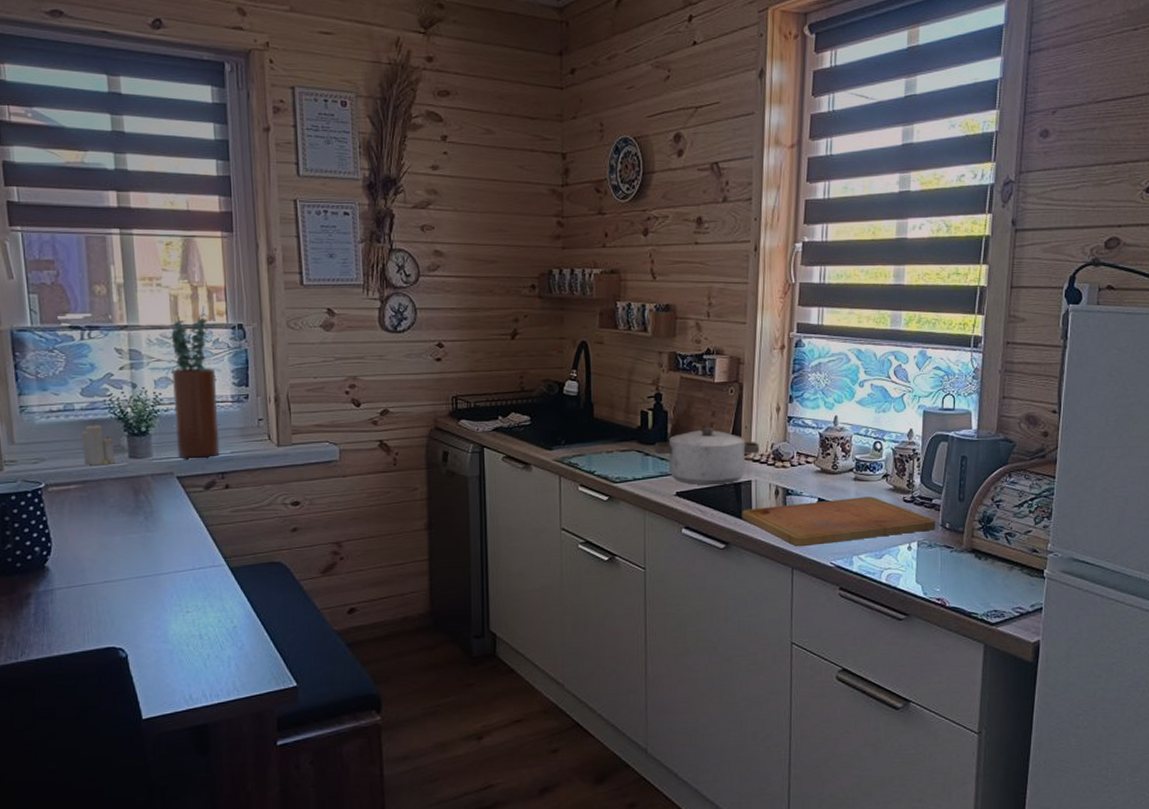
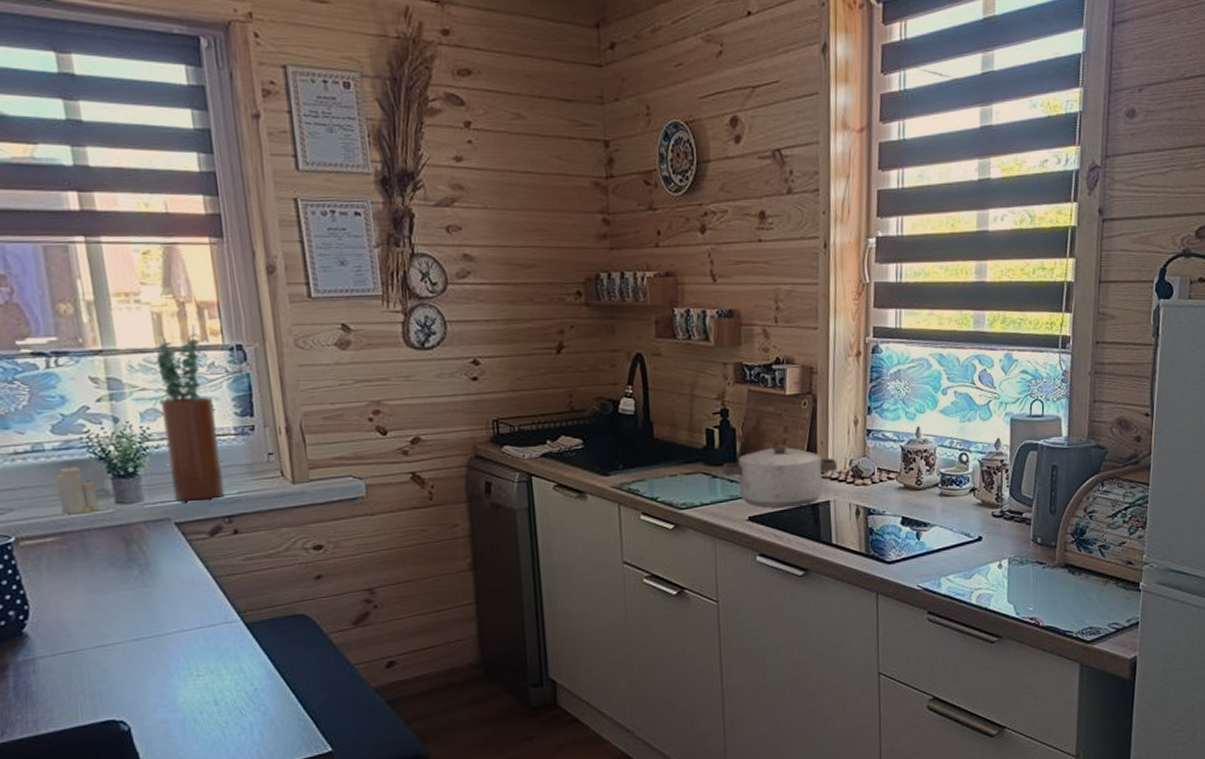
cutting board: present [742,496,936,547] -> none [820,512,1027,570]

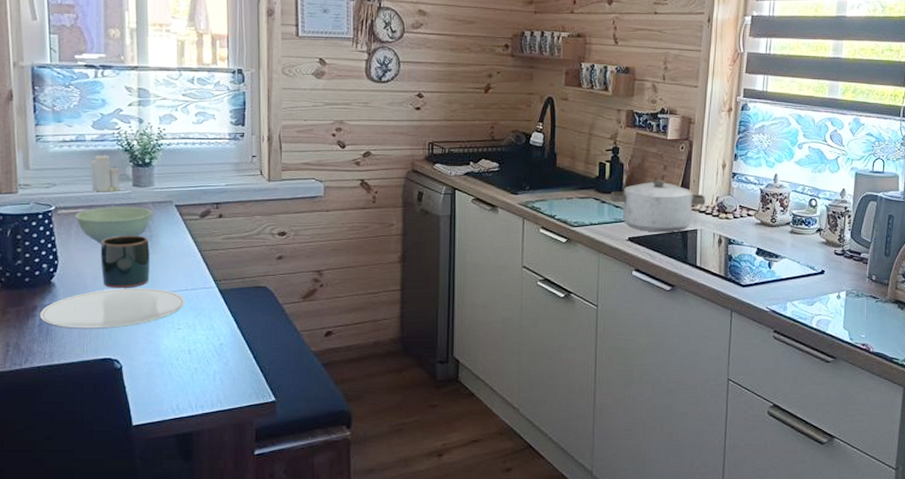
plate: none [13,628,203,690] -> present [40,288,185,330]
bowl: none [44,529,146,582] -> present [75,206,152,245]
mug: none [83,564,153,633] -> present [100,235,150,288]
vase: present [156,324,225,503] -> none [176,51,216,190]

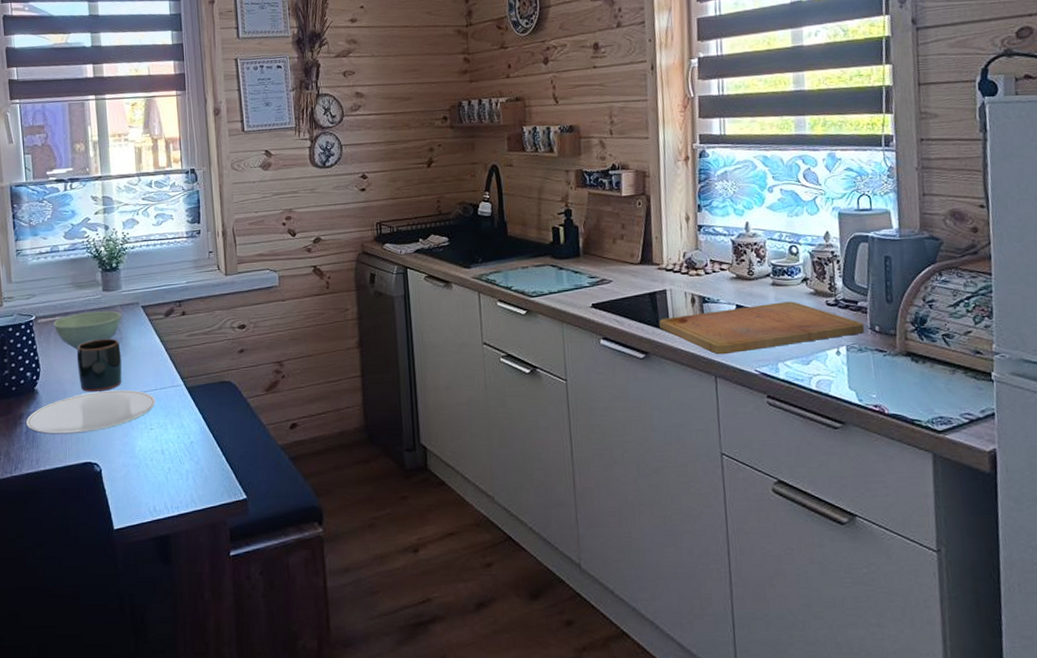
candle: present [90,153,120,192] -> none [64,262,92,299]
cooking pot: present [610,179,706,233] -> none [567,238,672,296]
cutting board: none [687,248,864,292] -> present [659,301,865,355]

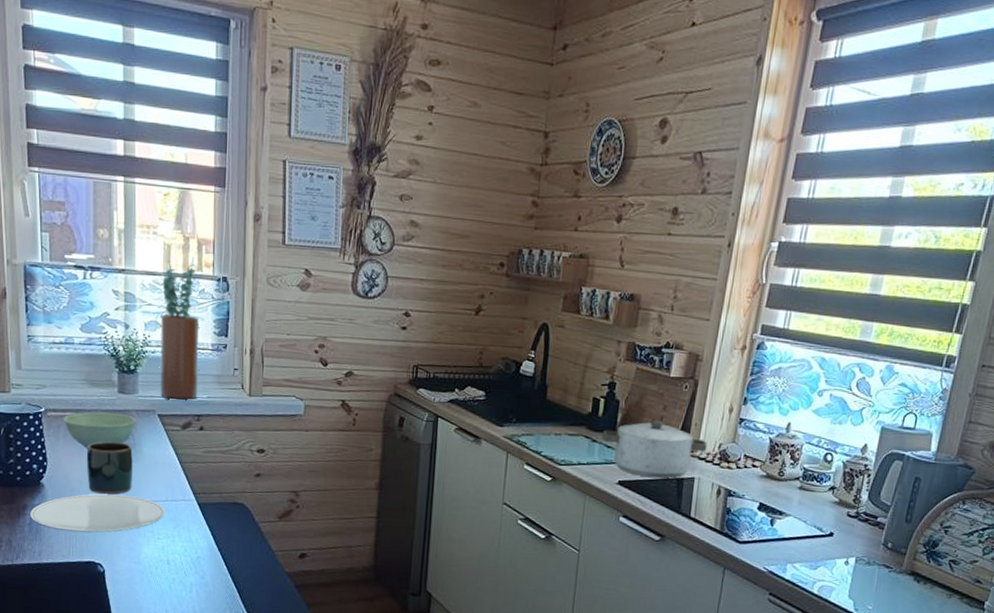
vase: none [136,155,177,291] -> present [160,256,199,401]
cooking pot: none [567,238,672,296] -> present [601,419,708,479]
cutting board: present [659,301,865,355] -> none [680,505,878,549]

